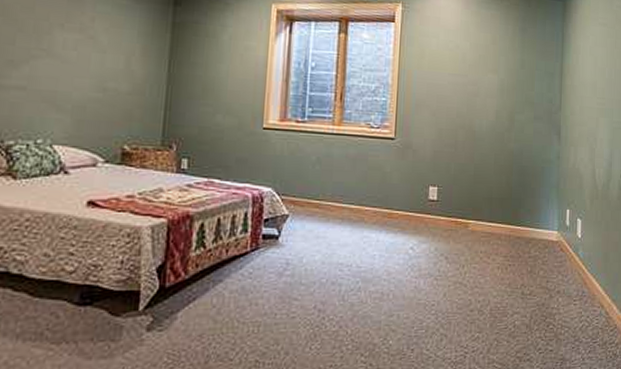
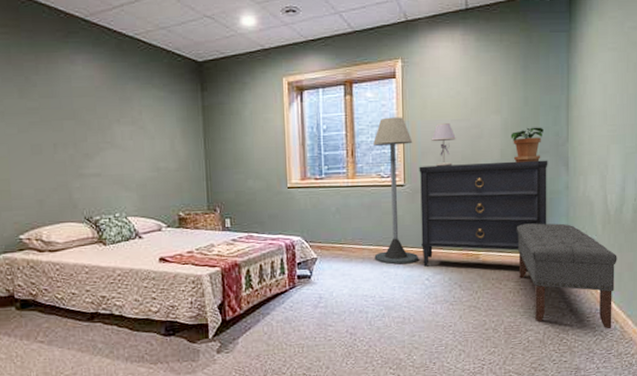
floor lamp: none [355,62,408,229] -> present [373,117,418,265]
dresser: none [408,119,541,233] -> present [419,160,548,267]
table lamp: none [426,76,452,123] -> present [431,123,456,167]
potted plant: none [506,91,538,127] -> present [510,127,543,162]
bench: none [507,192,604,315] -> present [516,223,617,329]

